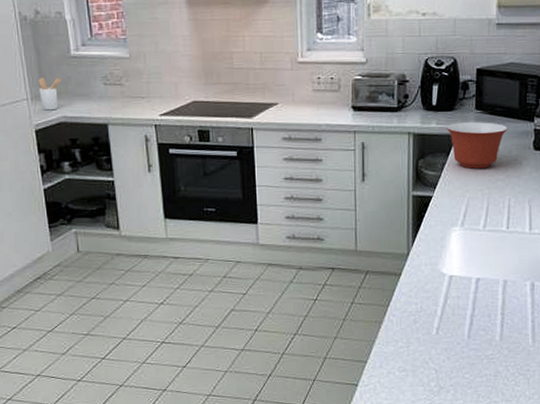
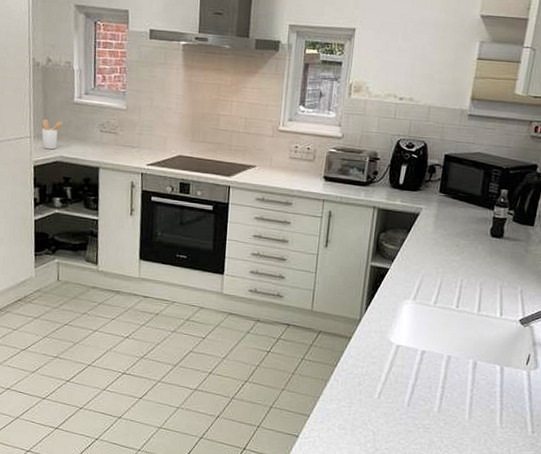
mixing bowl: present [445,122,509,169] -> none [409,202,469,249]

